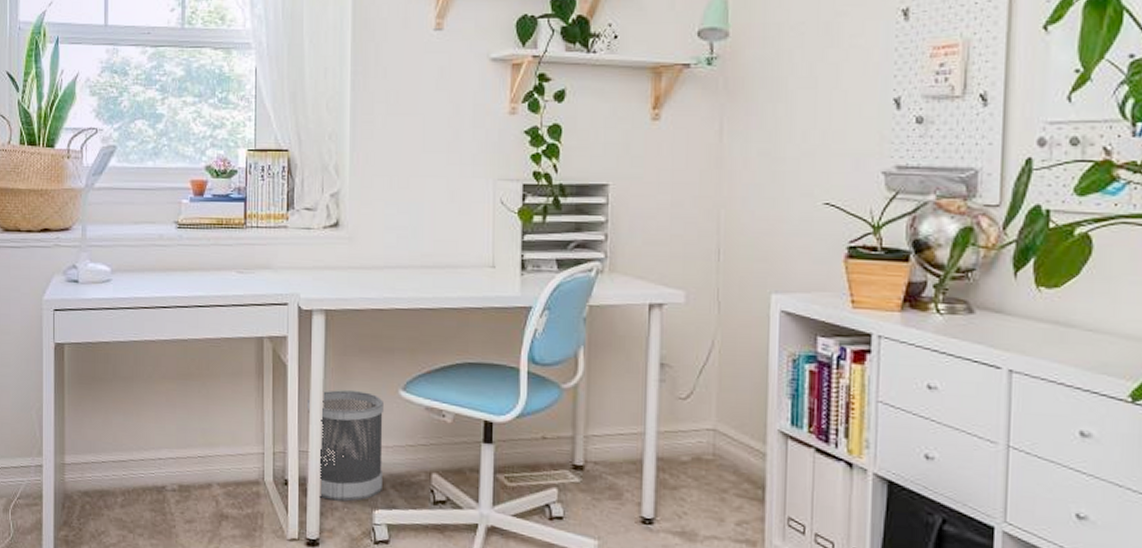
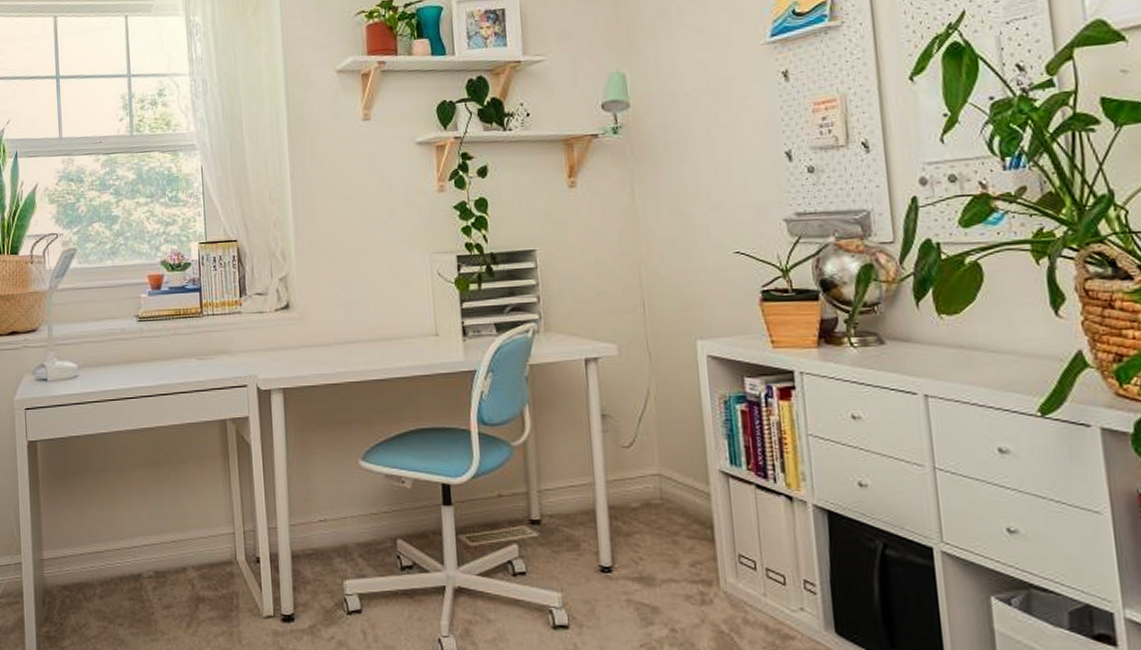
wastebasket: present [306,390,385,502] -> none [271,465,351,574]

